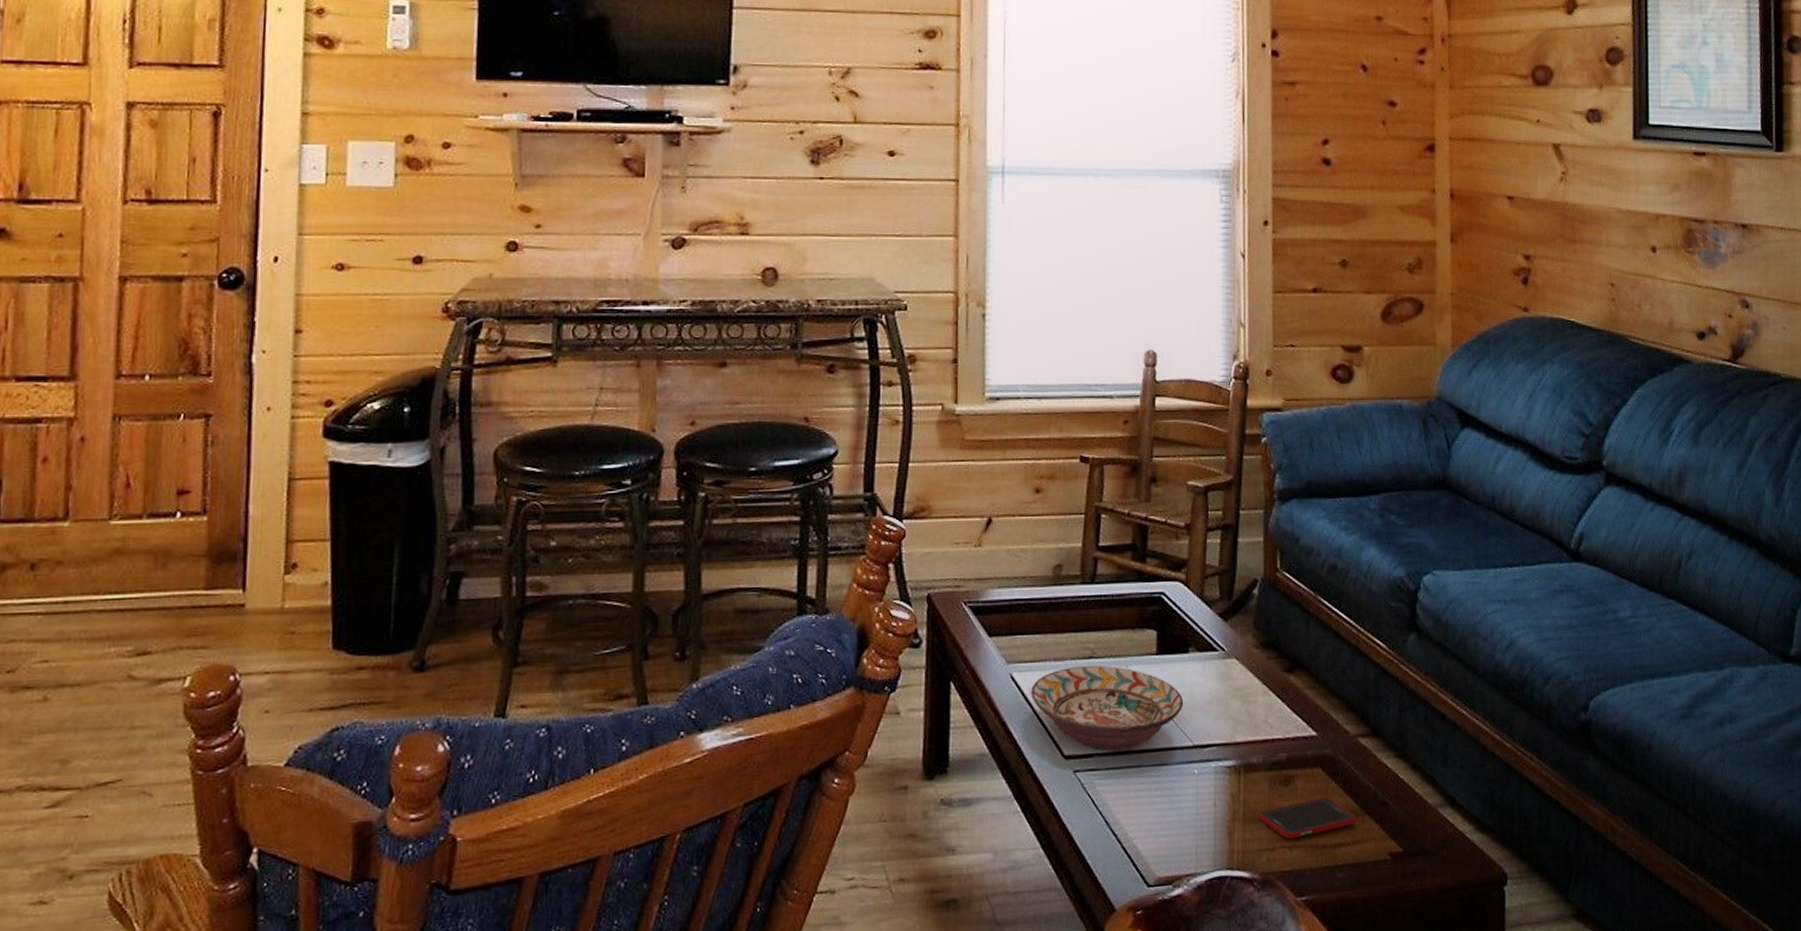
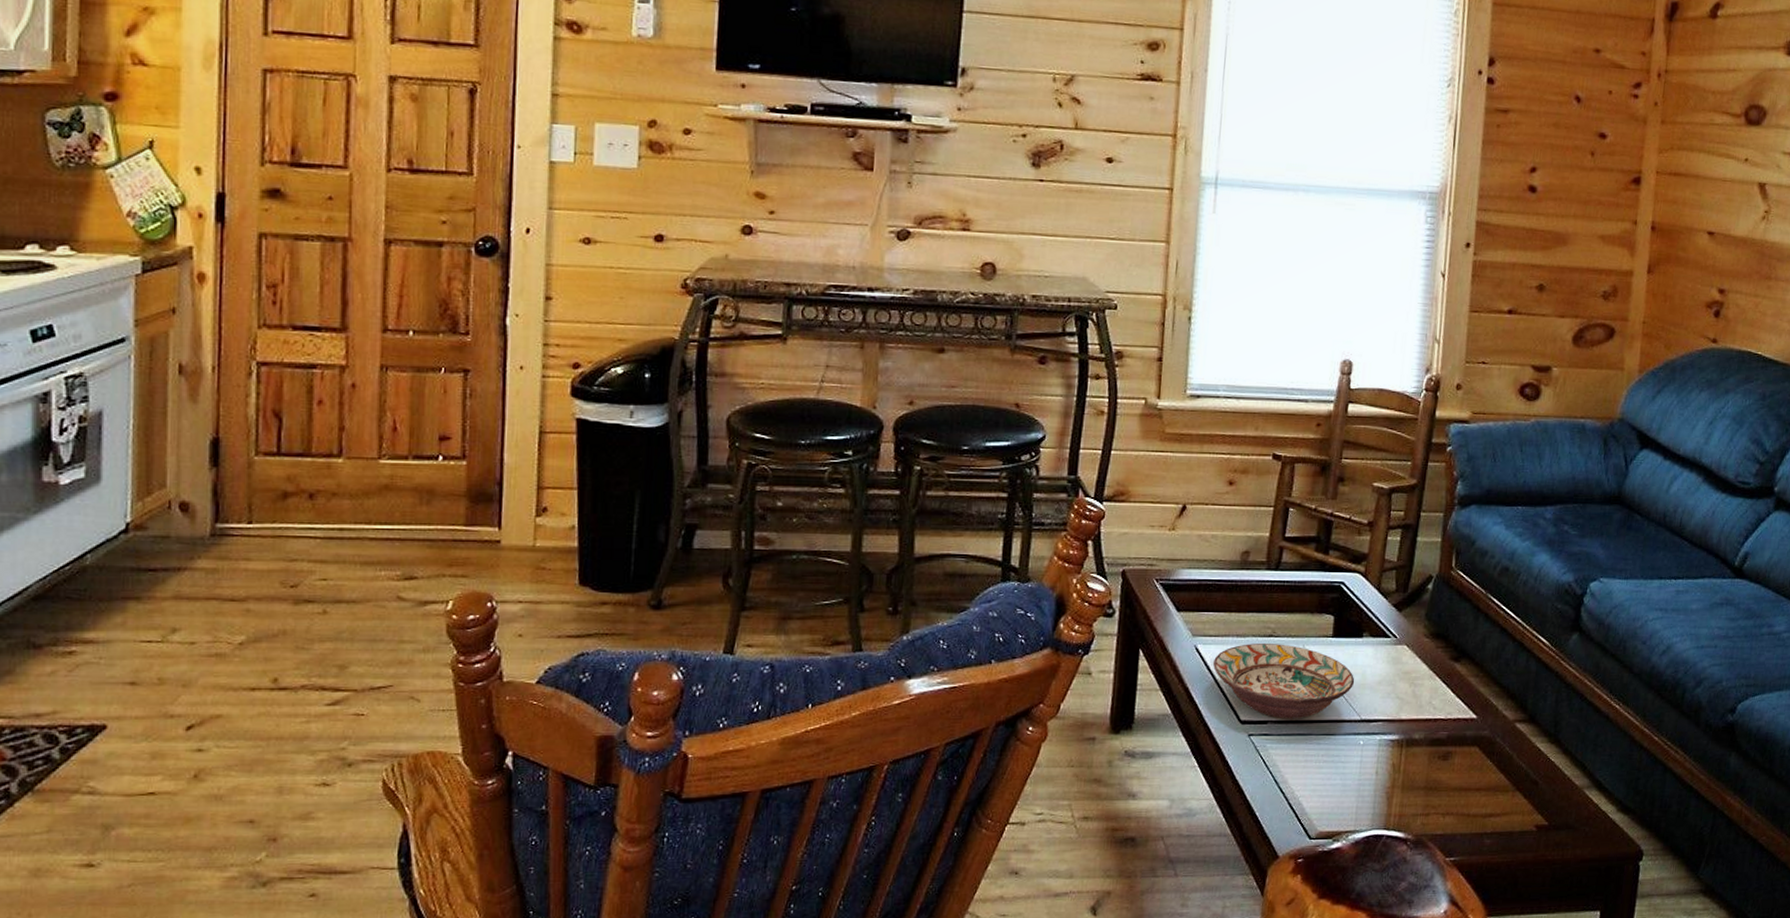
cell phone: present [1259,797,1357,840] -> none [1417,772,1508,807]

